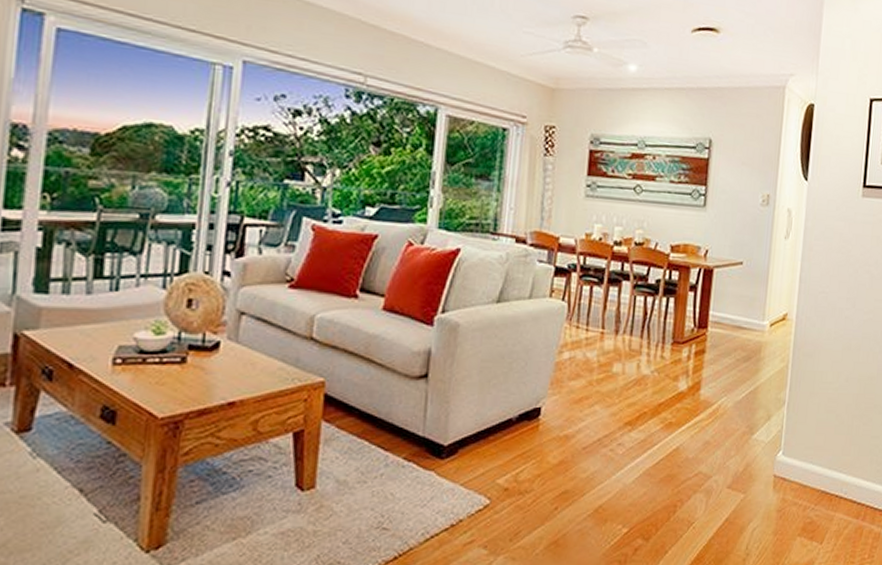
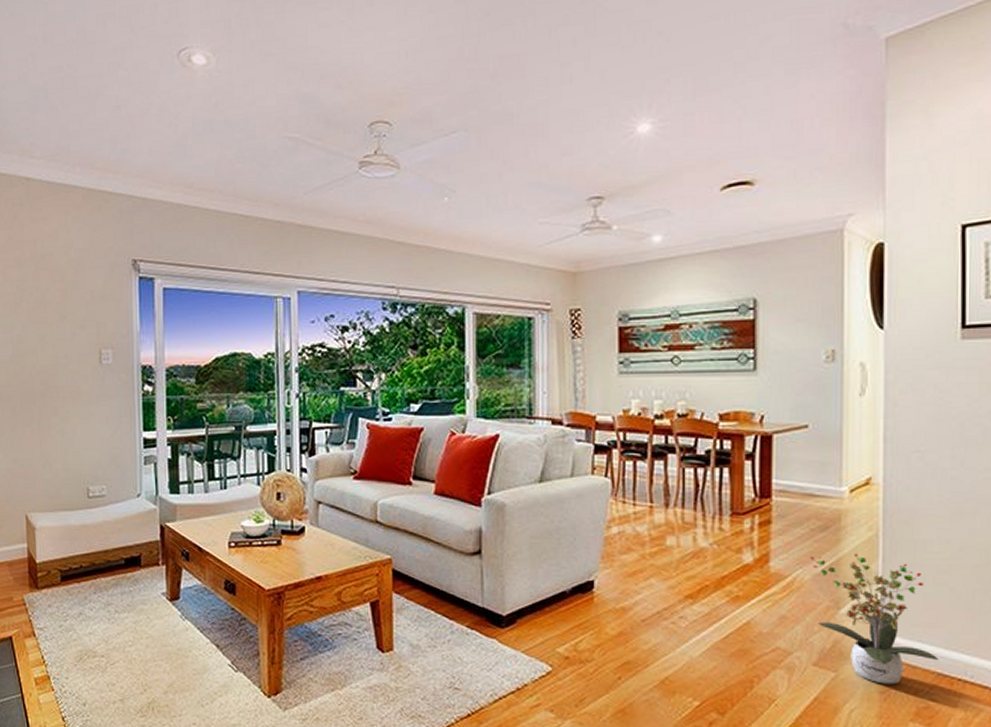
potted plant: none [733,382,824,503] -> present [810,553,940,685]

